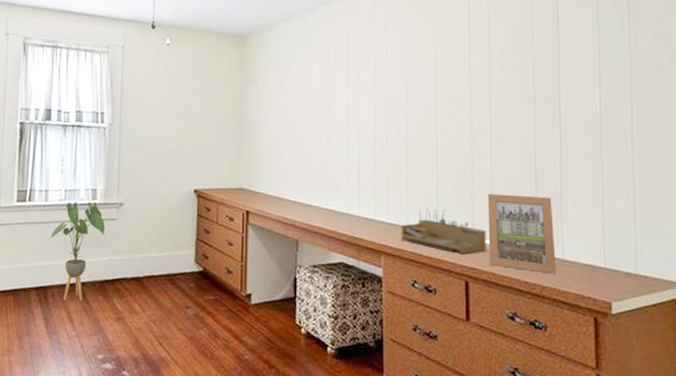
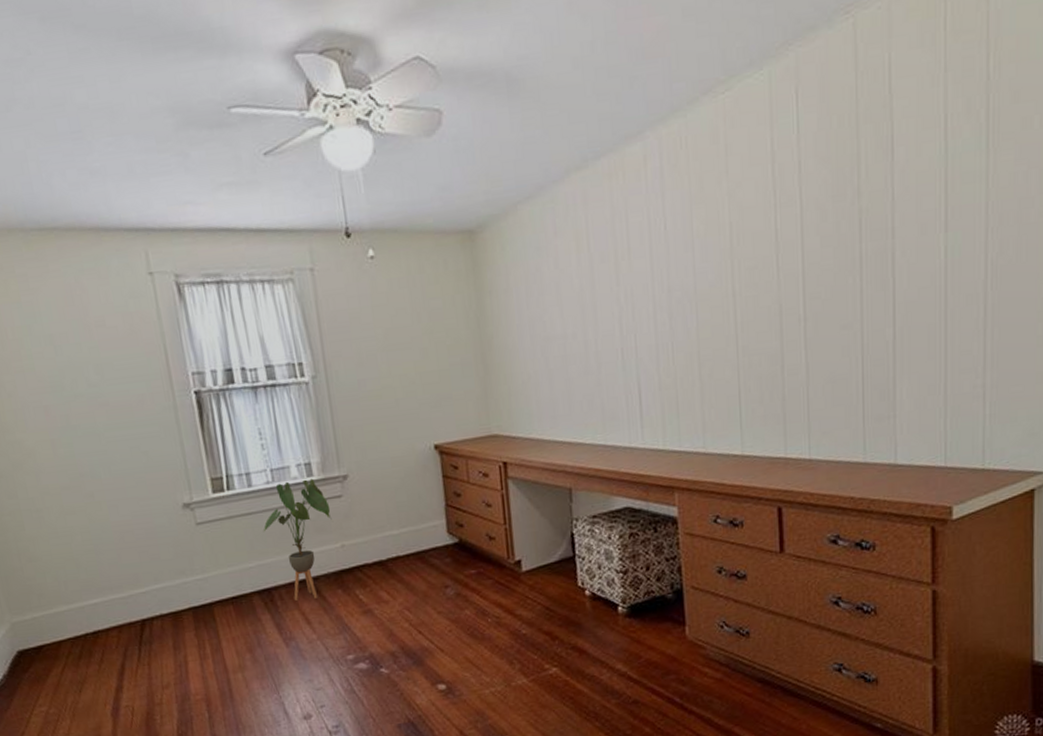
desk organizer: present [401,206,487,255] -> none [696,423,803,477]
picture frame: present [488,194,556,274] -> none [803,390,887,485]

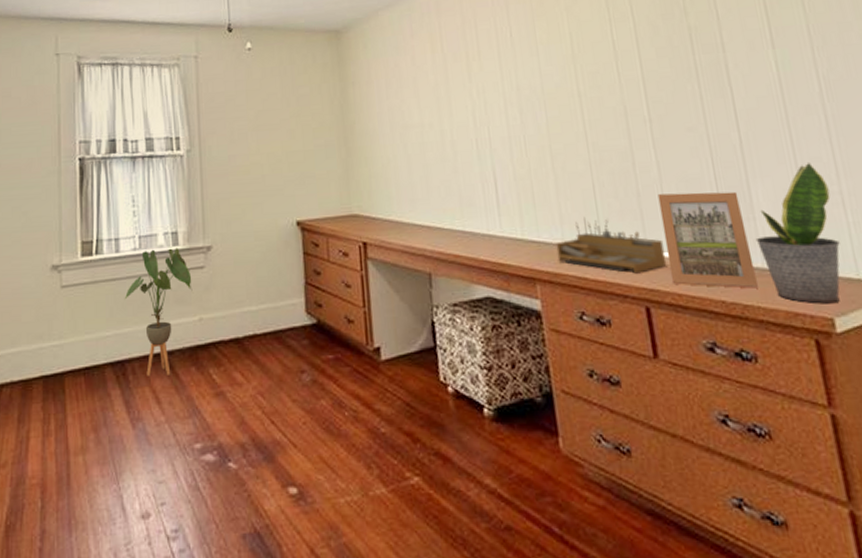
desk organizer: none [696,423,803,477] -> present [556,216,667,274]
picture frame: none [803,390,887,485] -> present [657,191,758,289]
potted plant: none [892,355,973,494] -> present [755,162,840,304]

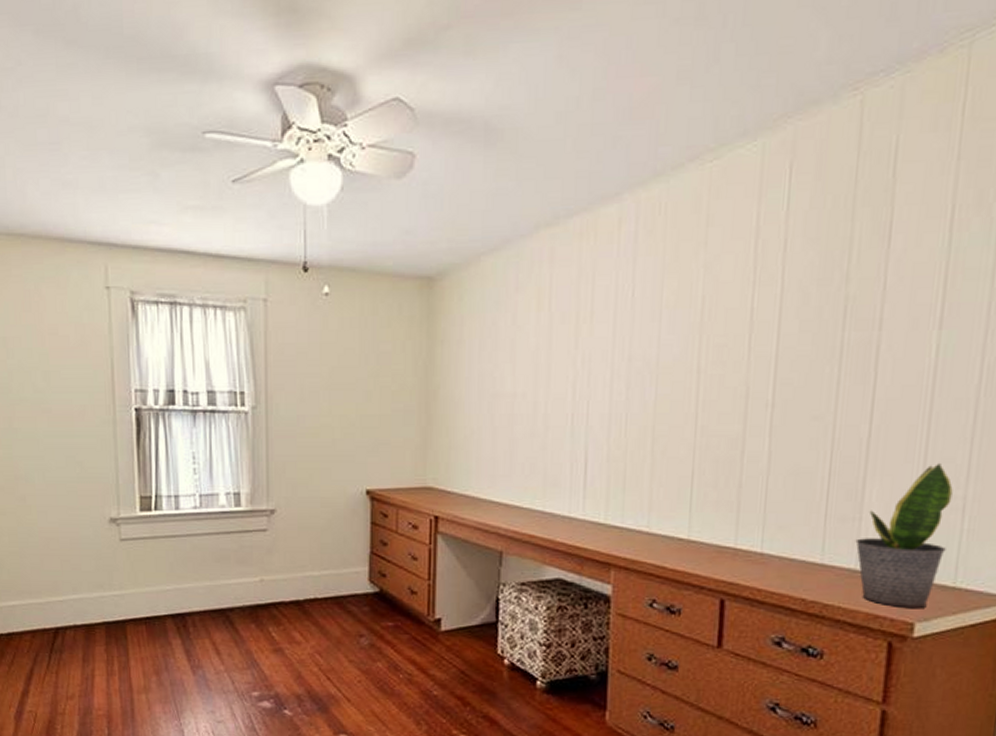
house plant: present [124,248,193,376] -> none [184,508,254,630]
desk organizer: present [556,216,667,274] -> none [638,505,755,566]
picture frame: present [657,191,758,289] -> none [754,487,850,589]

